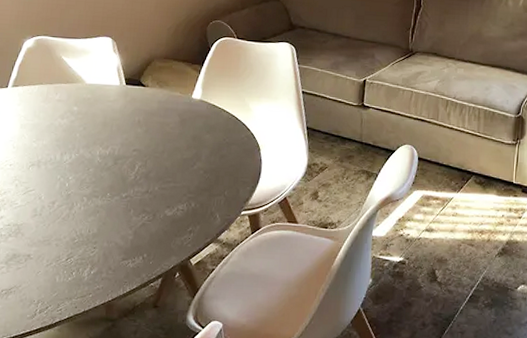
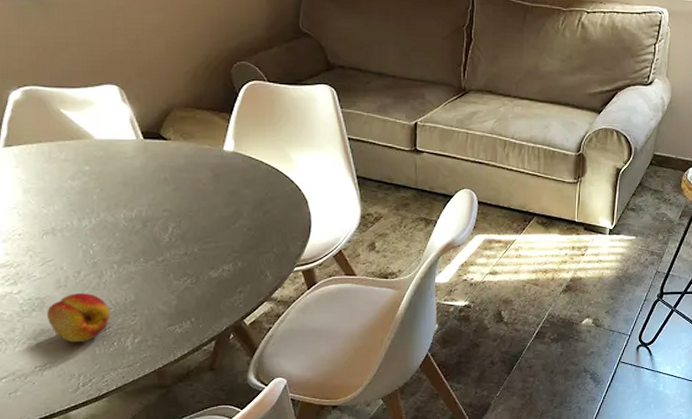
fruit: none [20,222,74,270] -> present [47,293,110,343]

